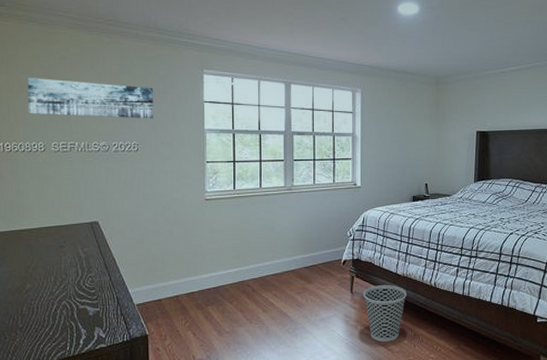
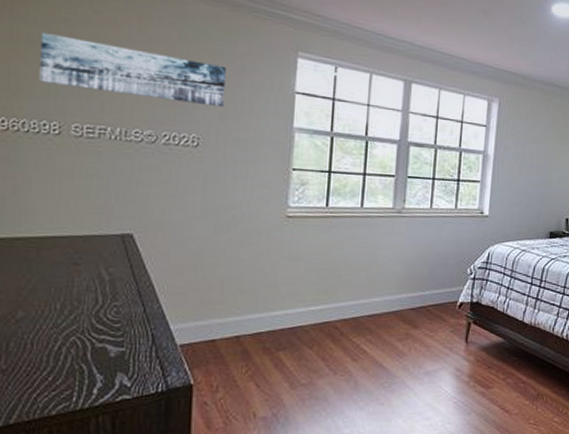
wastebasket: present [363,285,406,342] -> none [480,335,533,402]

